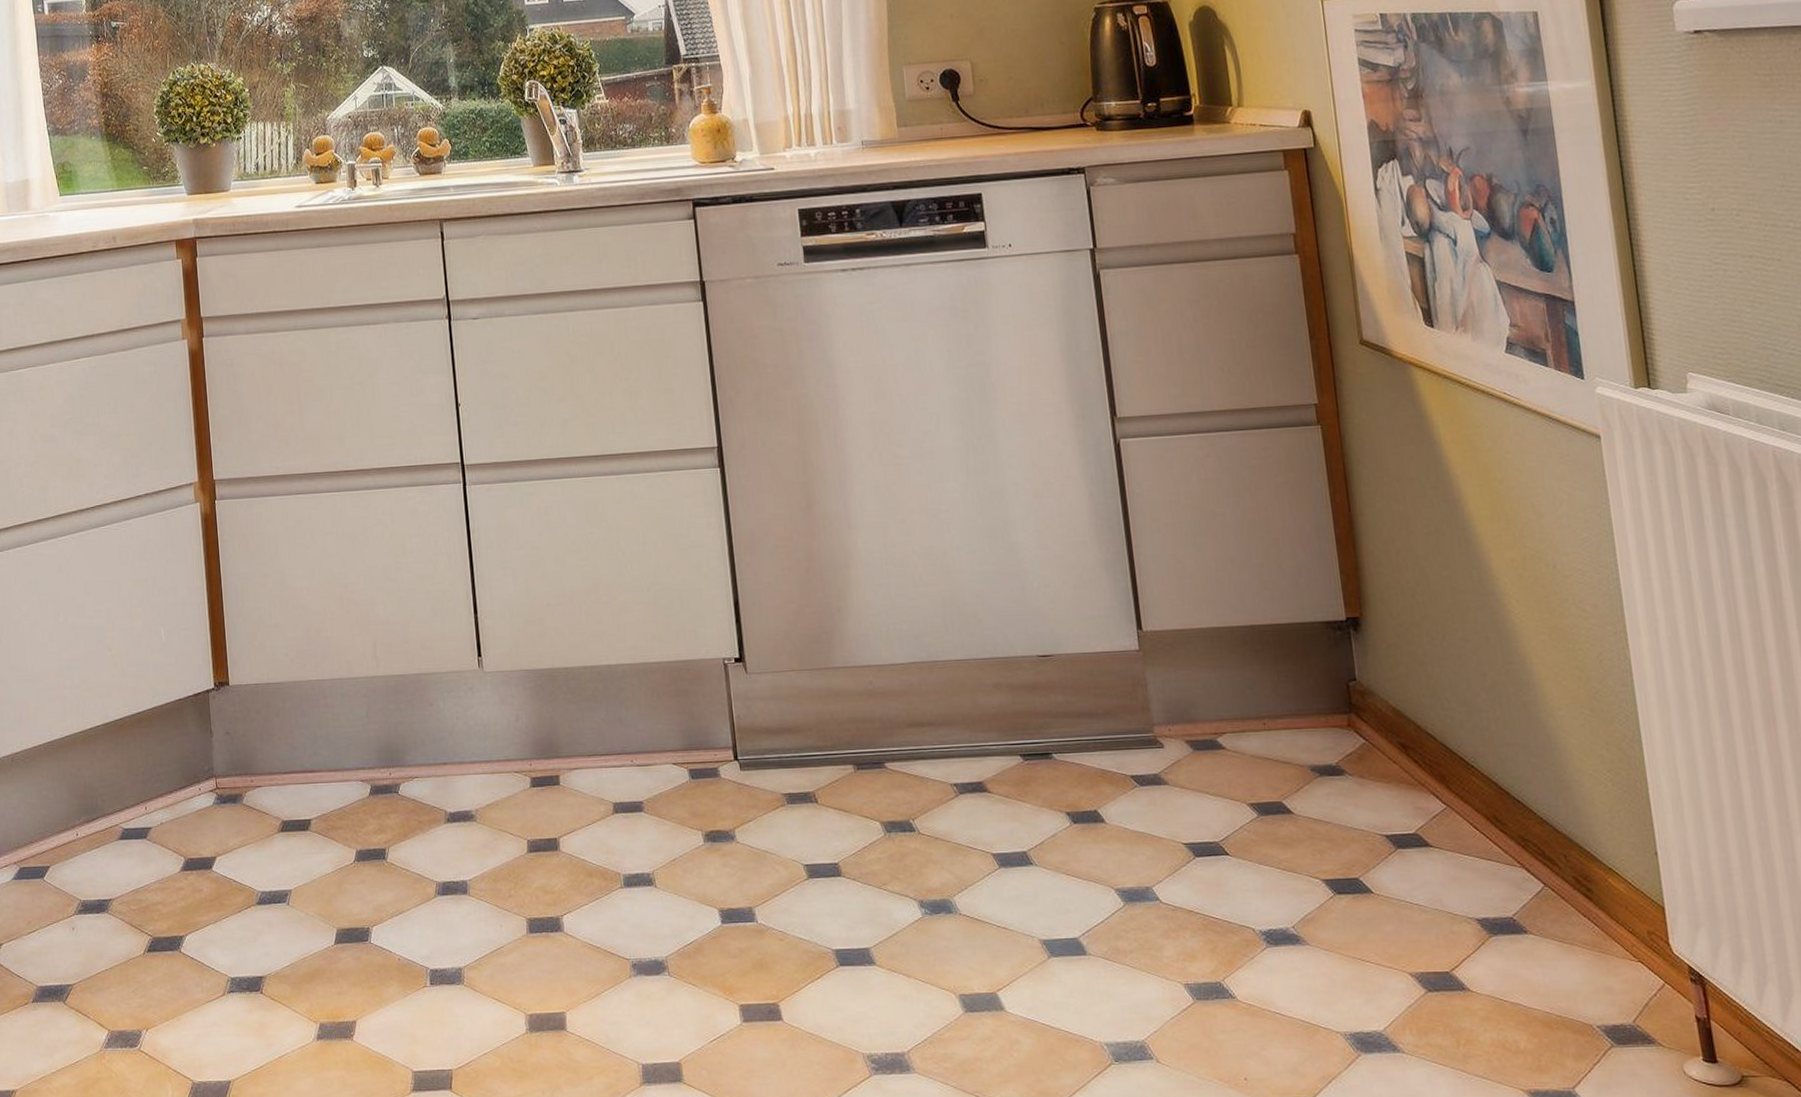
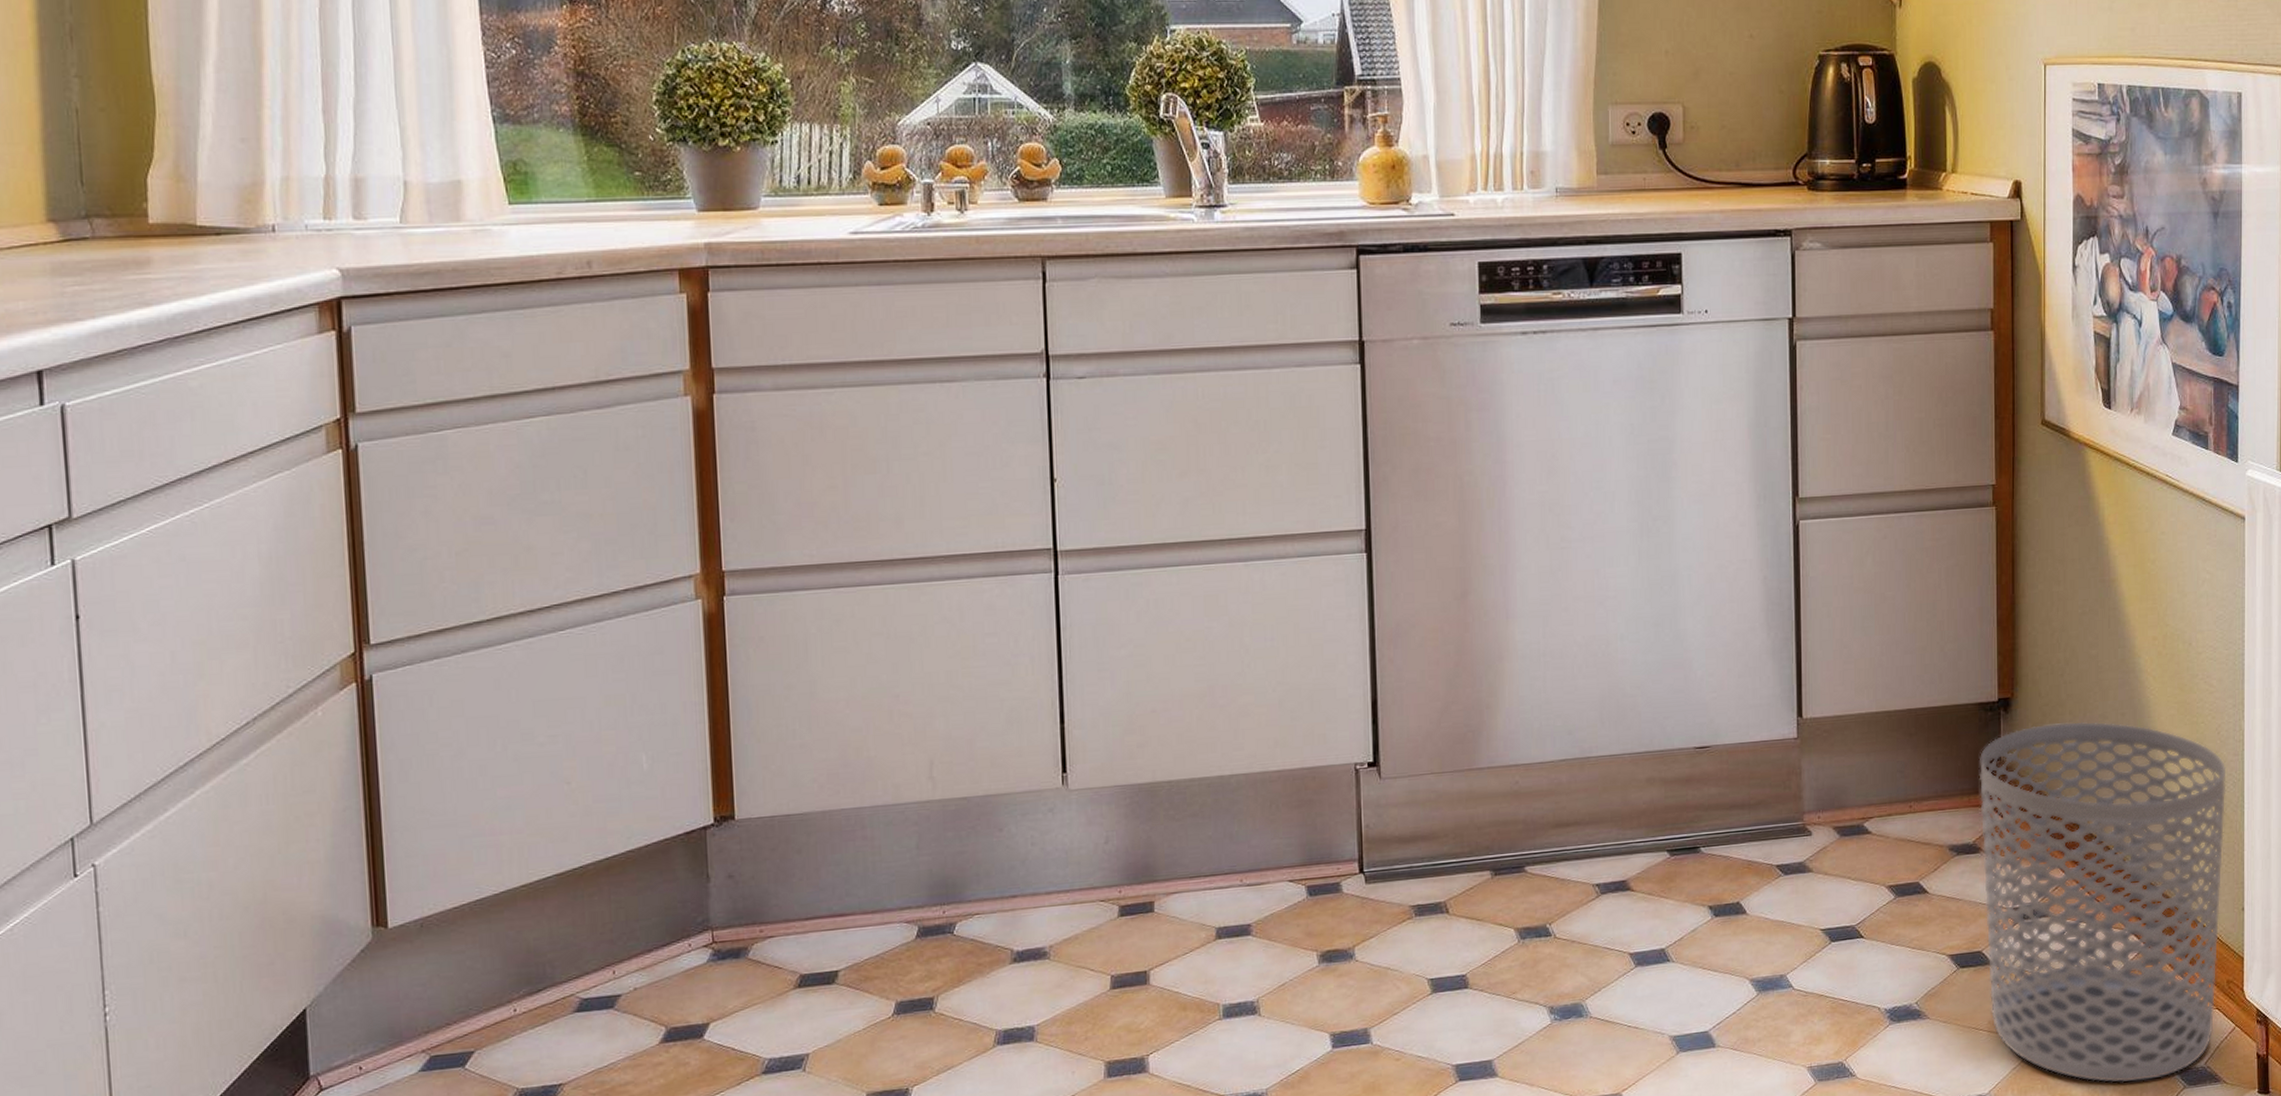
waste bin: none [1332,644,1638,1034] -> present [1979,721,2227,1083]

